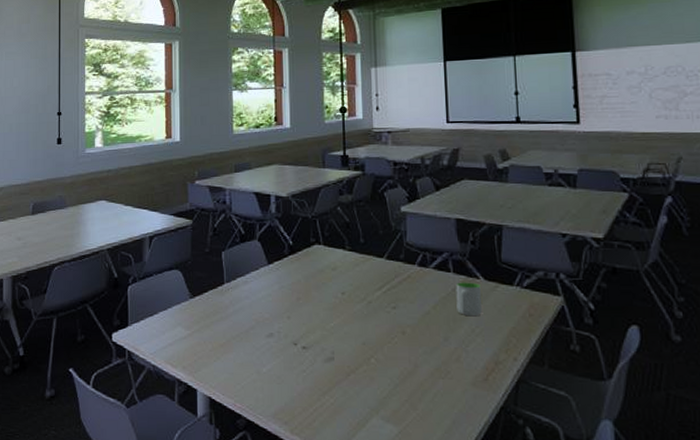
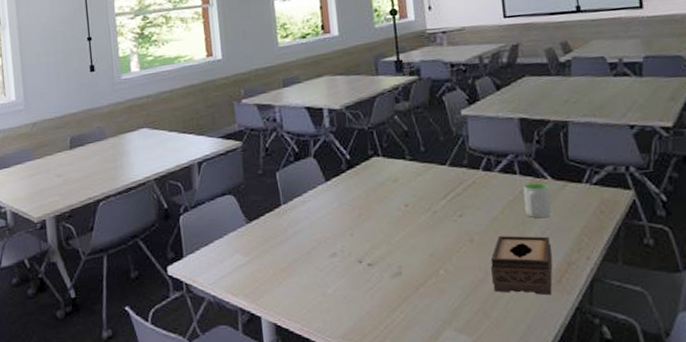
tissue box: none [420,329,481,393] -> present [490,235,553,296]

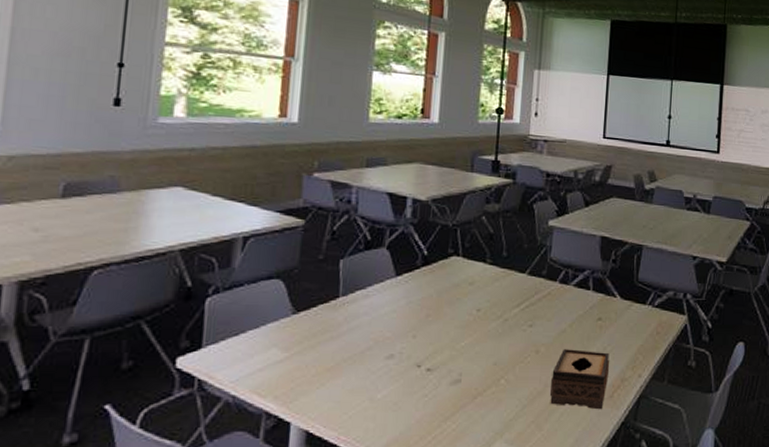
mug: present [523,183,552,218] -> none [592,300,617,335]

